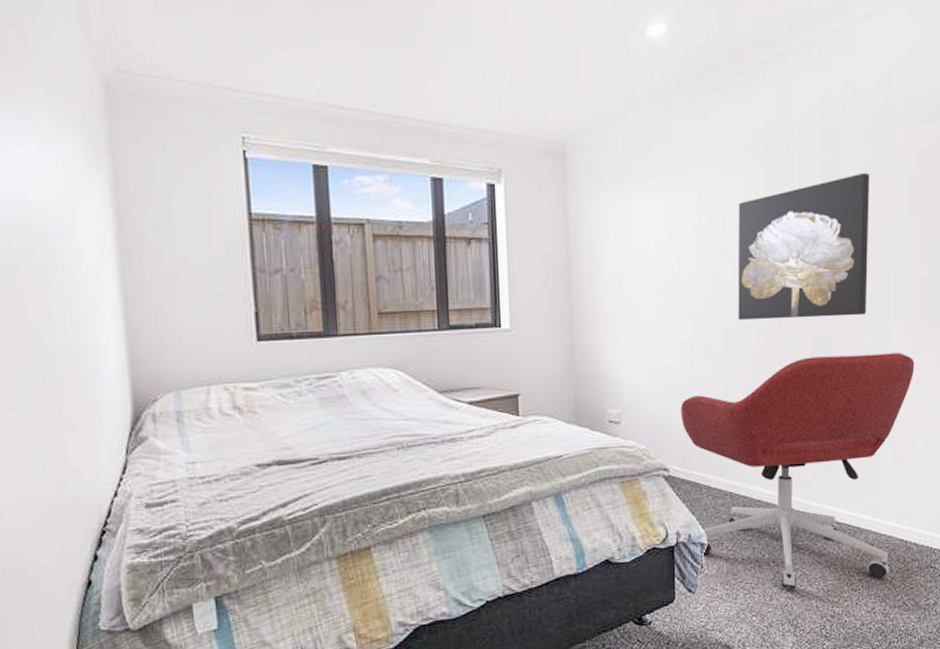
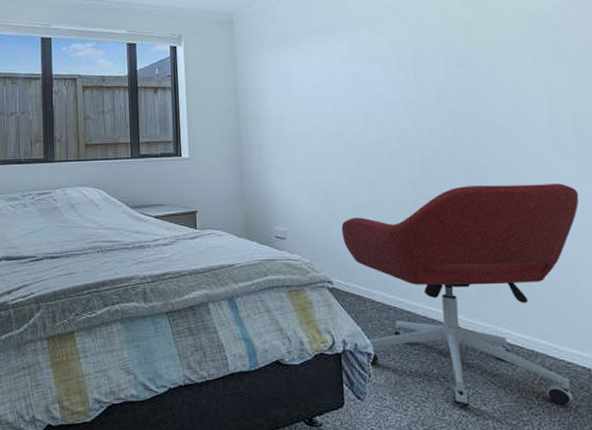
wall art: present [737,172,870,321] -> none [386,25,521,153]

